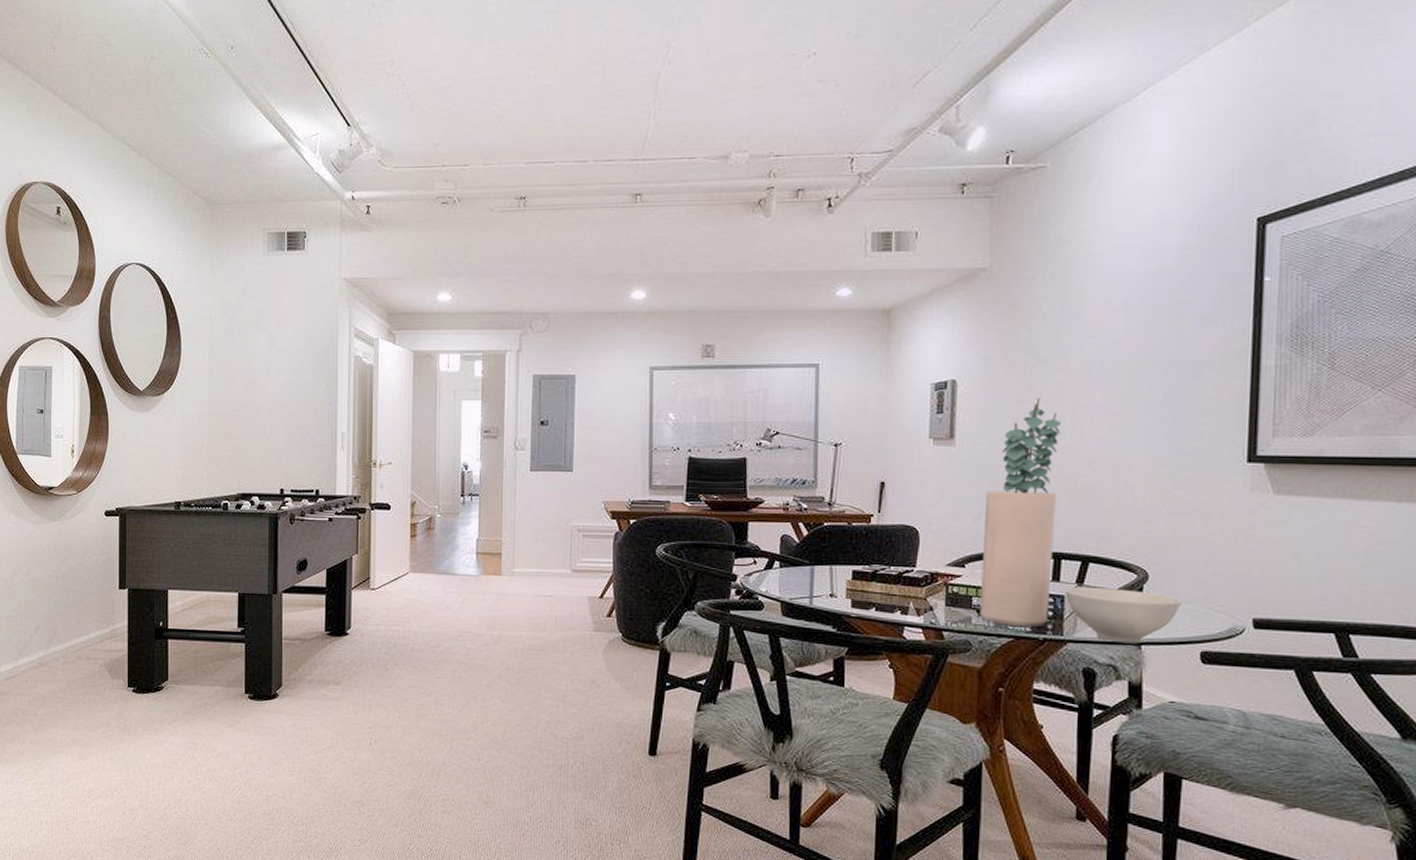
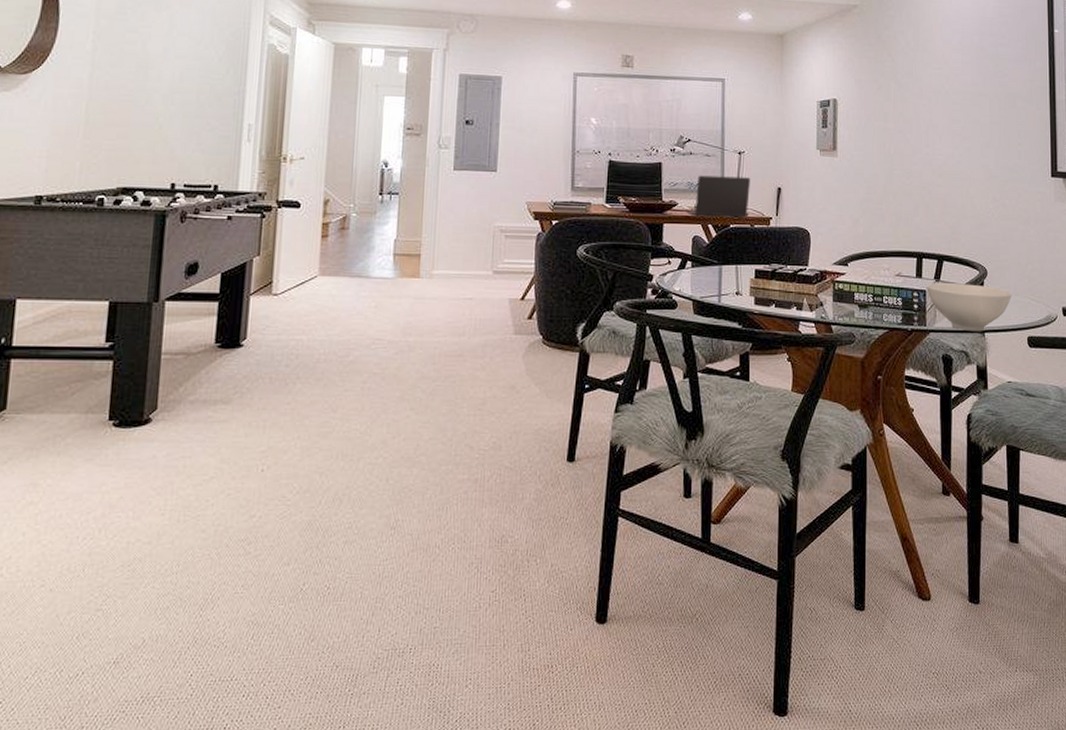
laptop: none [774,470,848,515] -> present [686,175,750,218]
vase: present [979,398,1061,628] -> none [861,118,918,320]

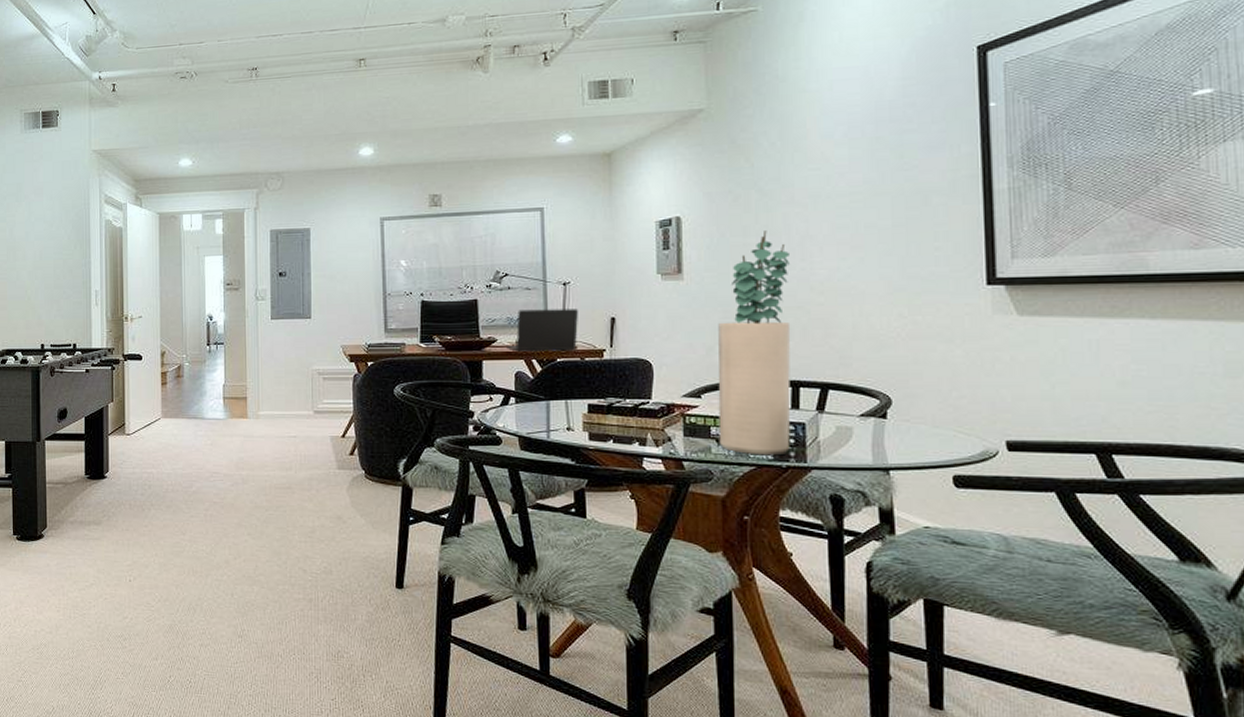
vase: none [861,118,918,320] -> present [718,230,791,456]
bowl: present [926,283,1013,332] -> none [805,414,930,469]

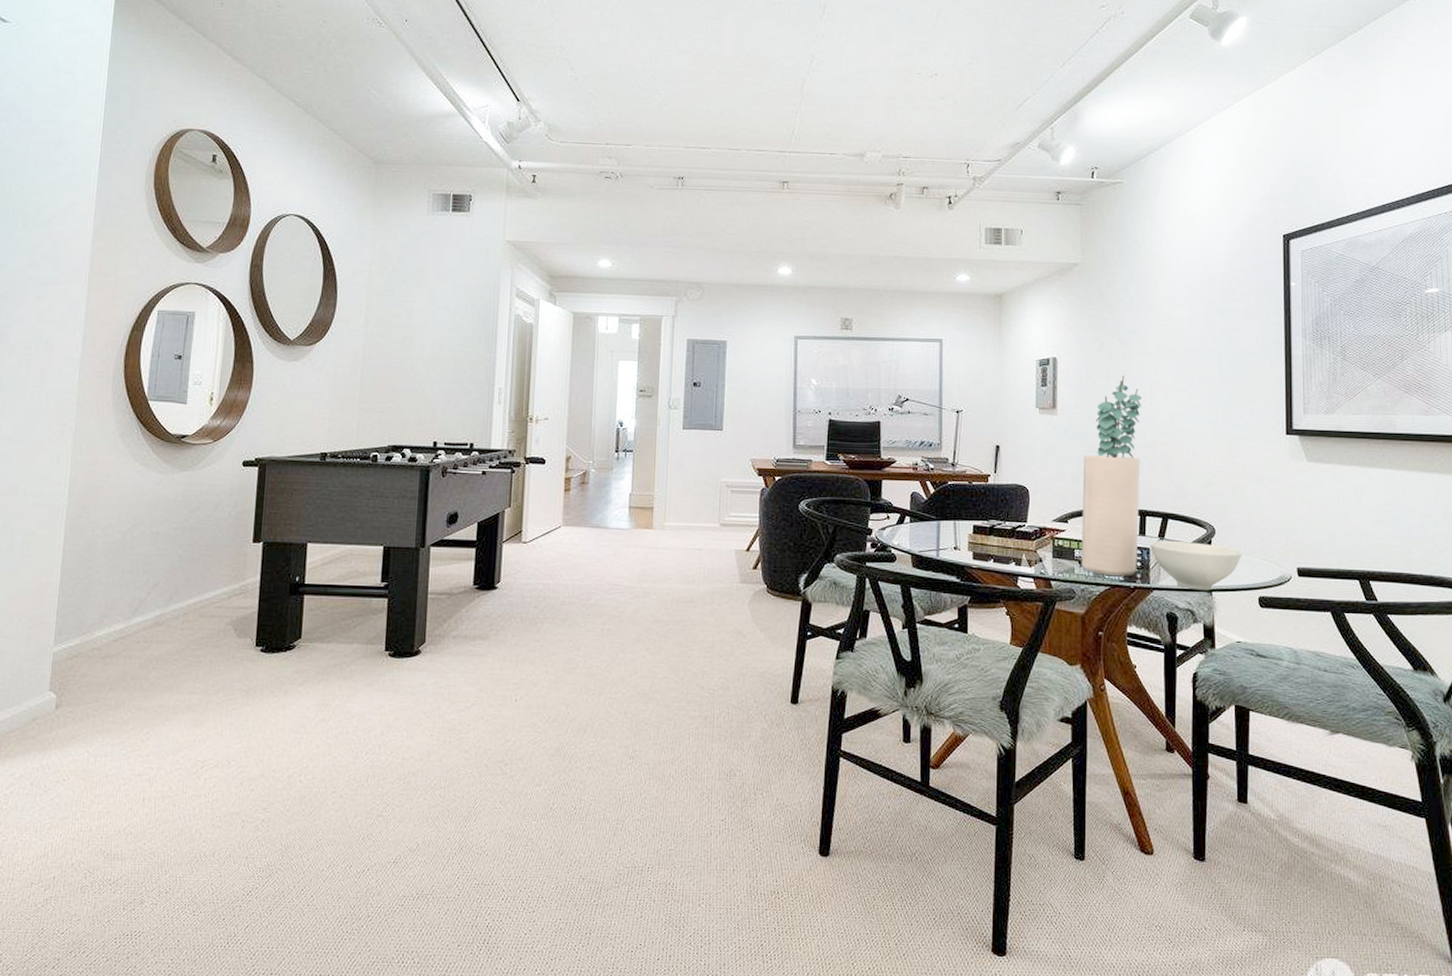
laptop: present [506,309,578,351] -> none [904,433,968,475]
bowl: none [805,414,930,469] -> present [1149,541,1243,591]

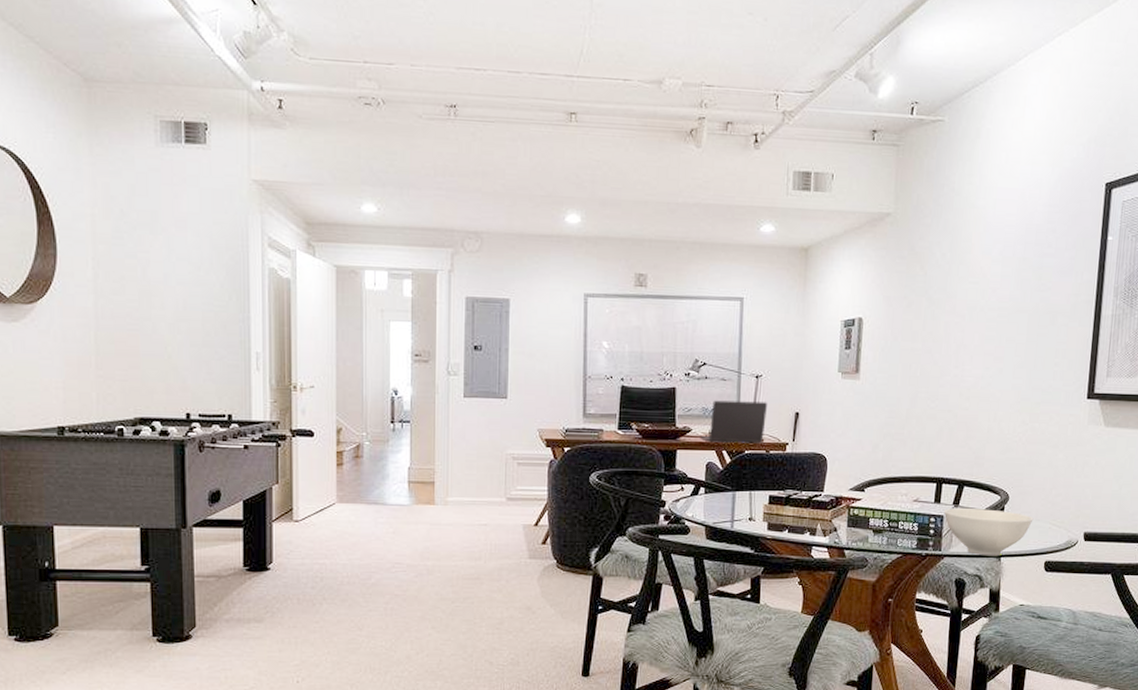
laptop: none [904,433,968,475] -> present [700,400,767,444]
vase: present [1081,375,1141,577] -> none [875,337,947,545]

